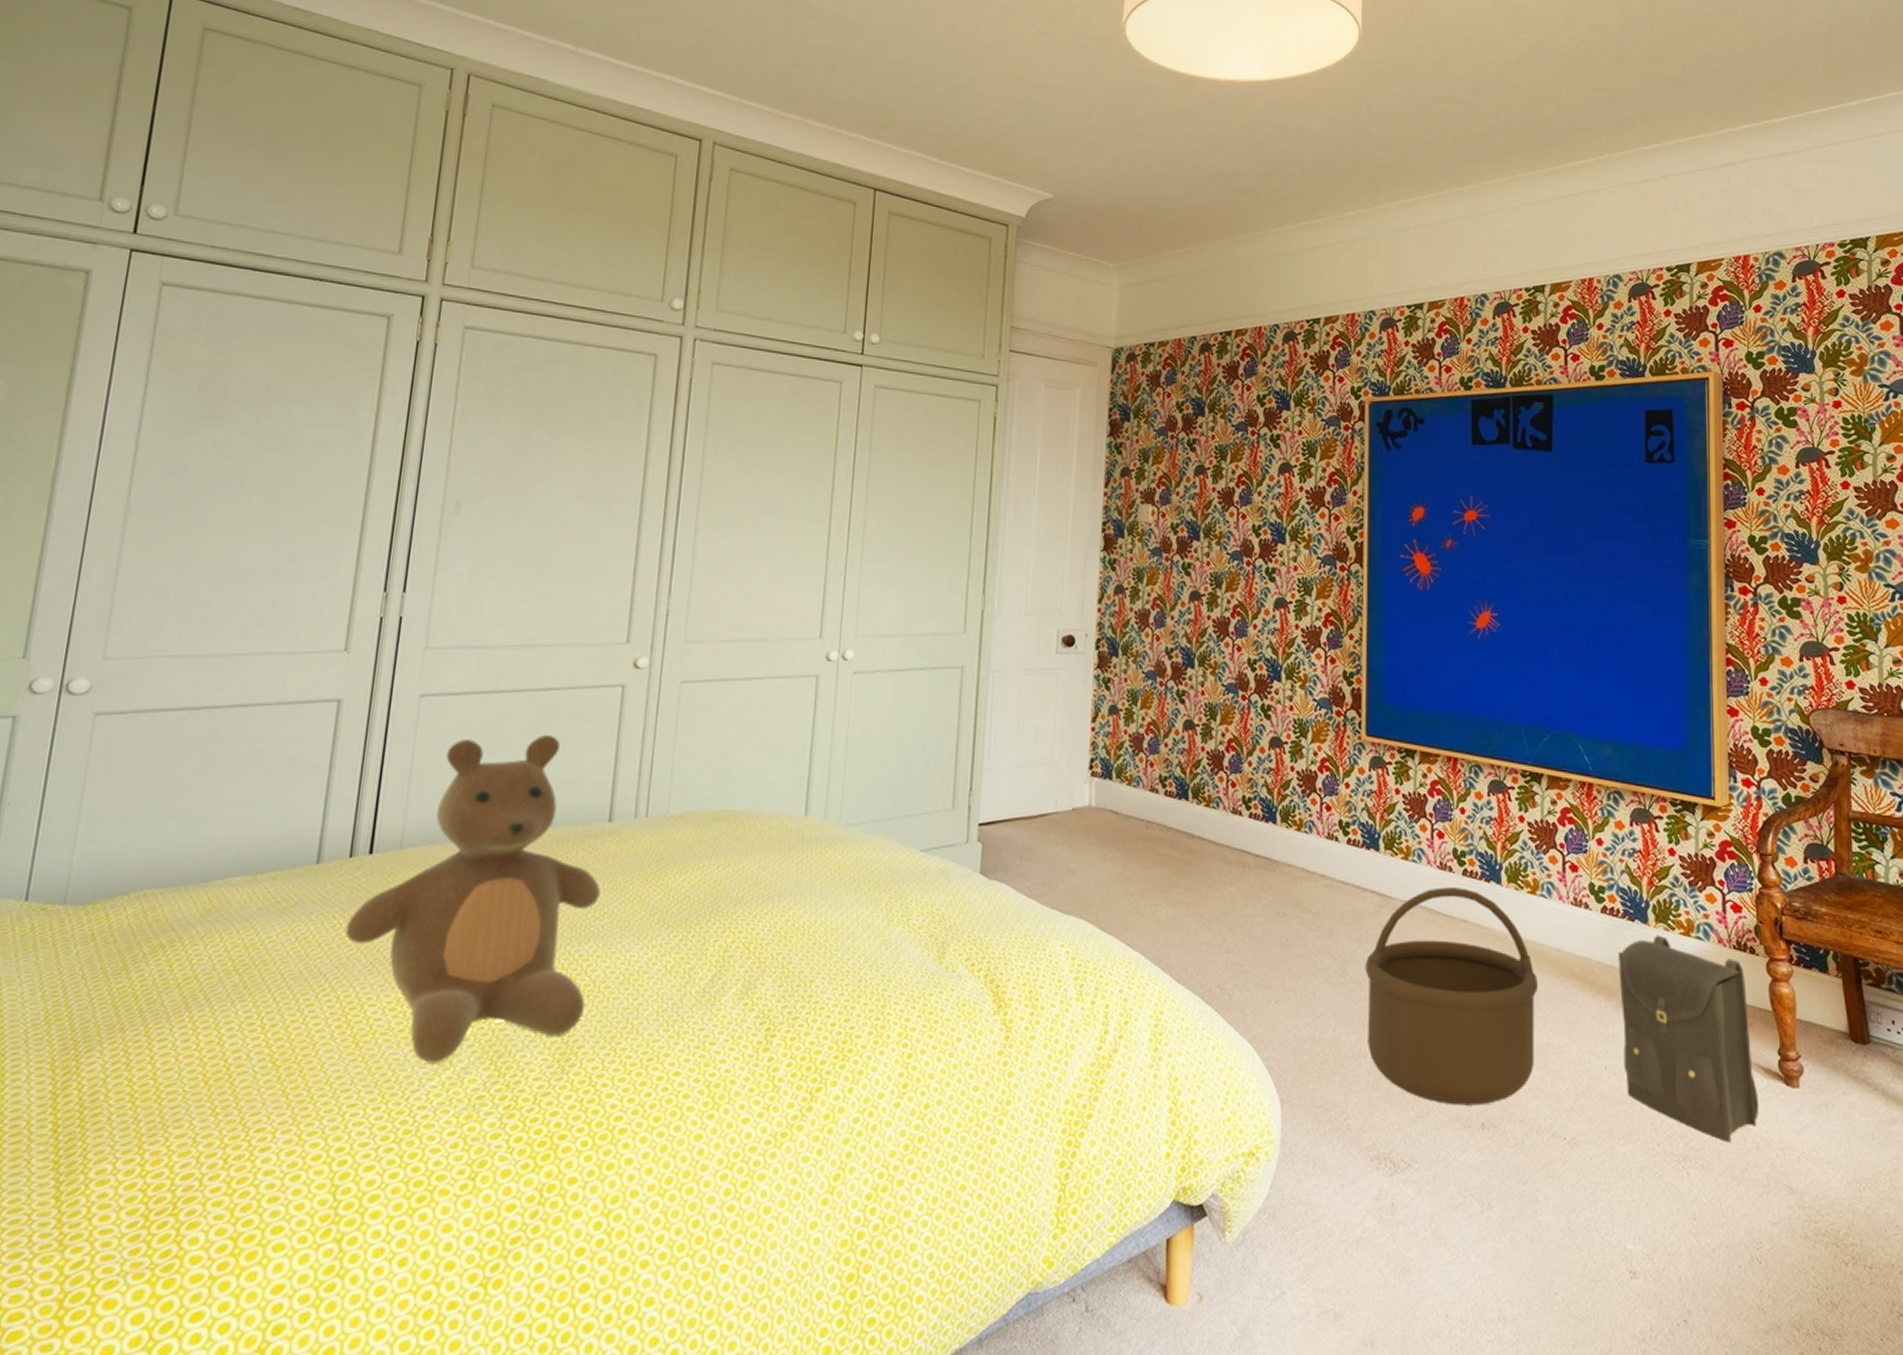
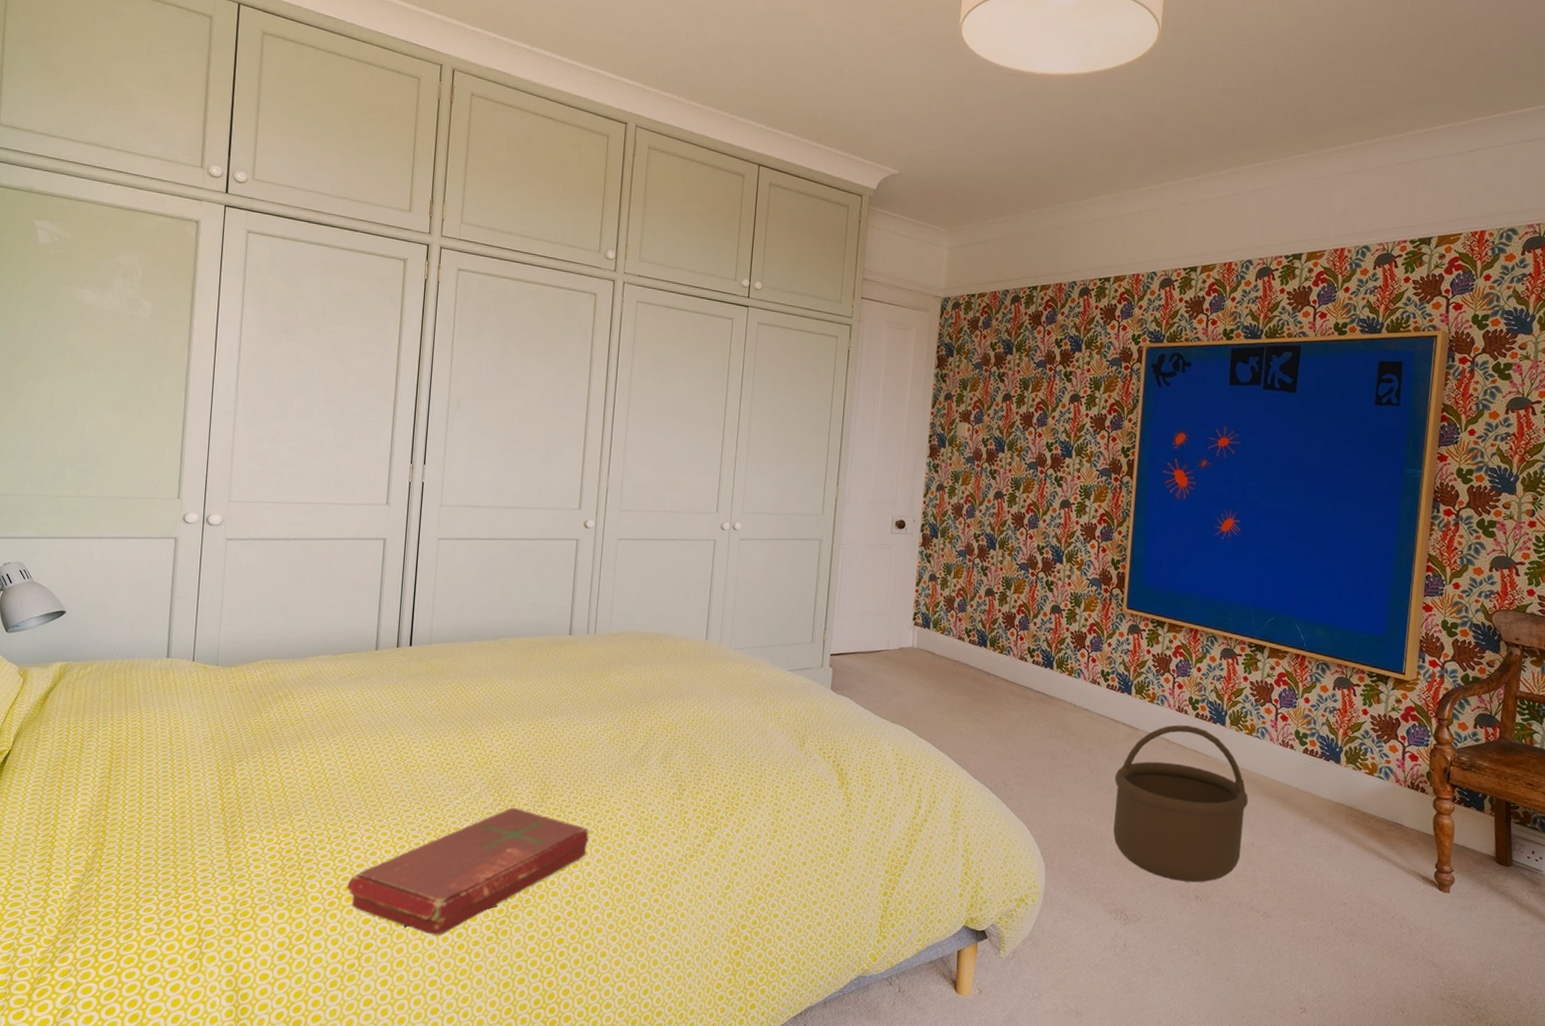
book: none [248,1084,633,1302] -> present [346,807,590,937]
teddy bear: present [345,734,601,1063] -> none [396,571,565,788]
backpack: present [1618,934,1760,1142] -> none [1310,772,1416,927]

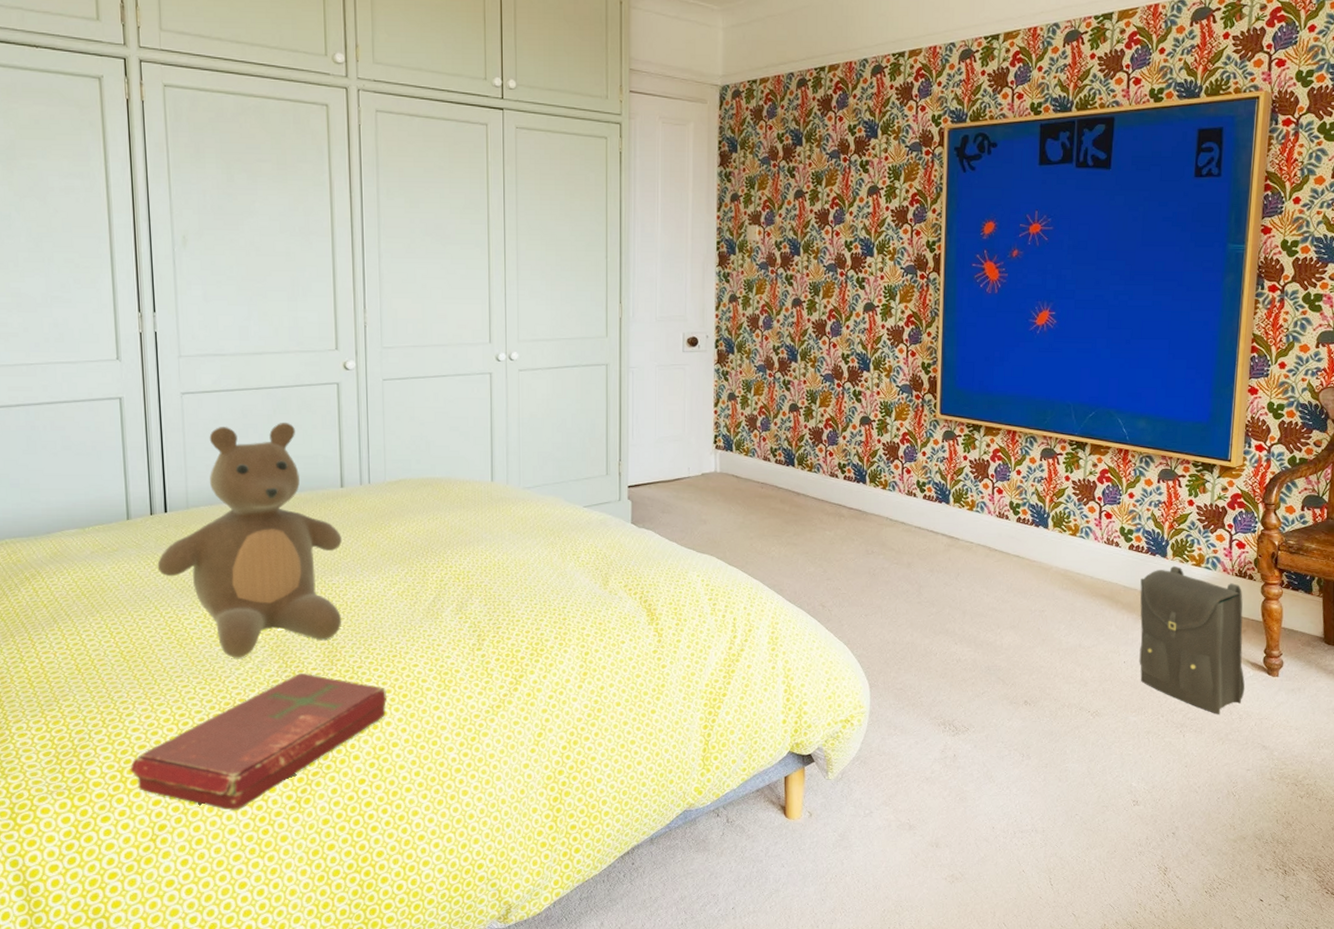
teddy bear: none [396,571,565,788] -> present [157,422,342,658]
basket: present [1113,725,1249,883] -> none [936,531,1075,688]
backpack: none [1310,772,1416,927] -> present [1139,565,1245,714]

